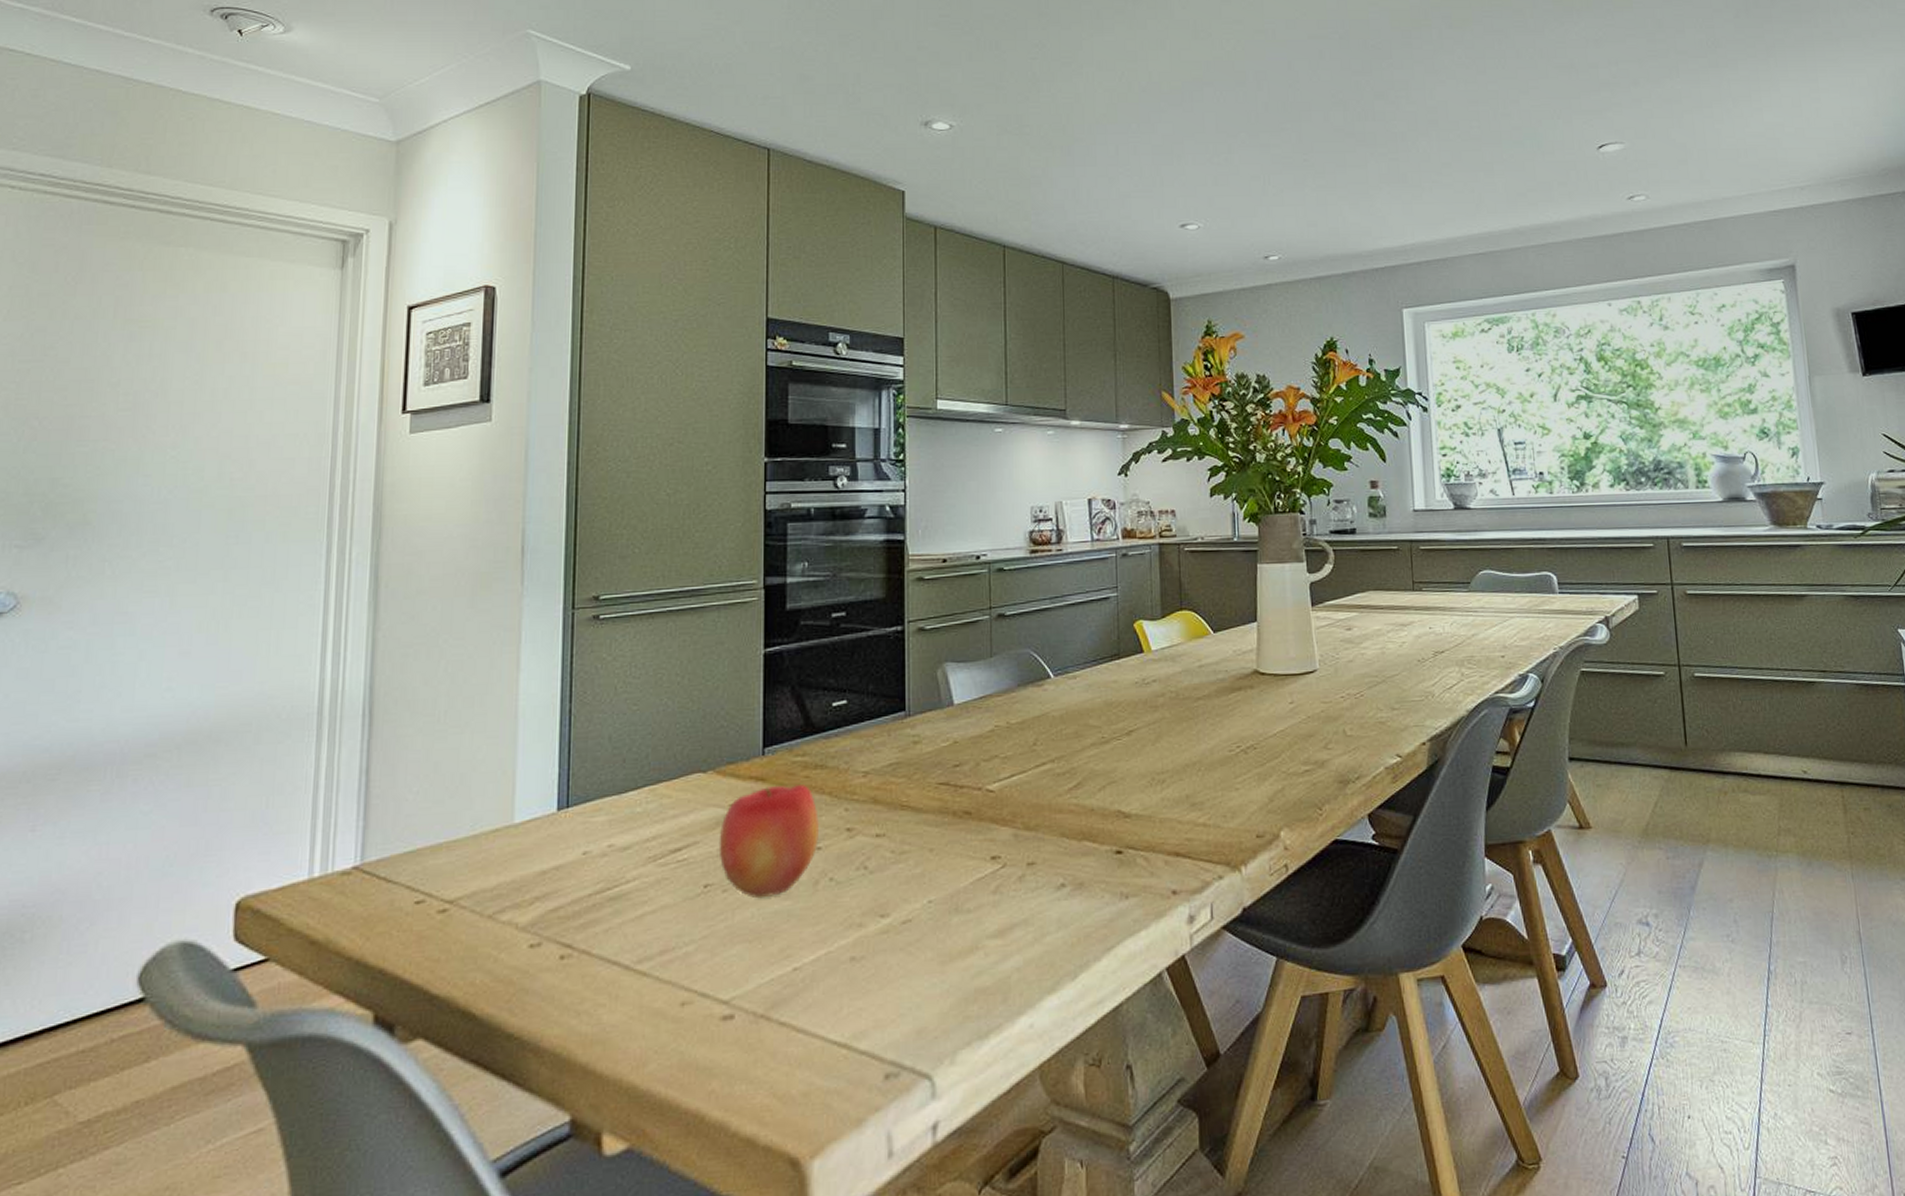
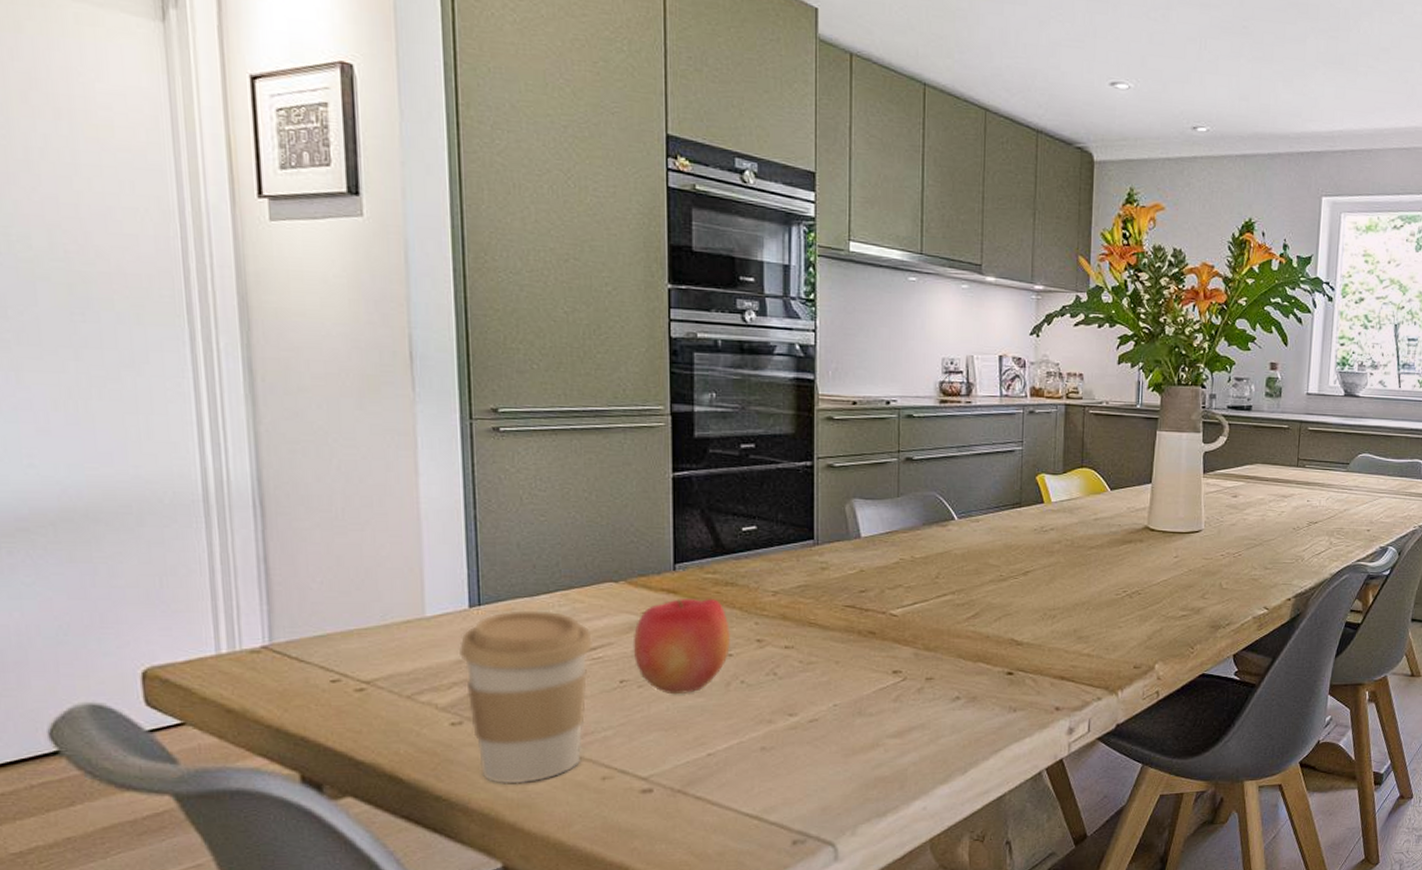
coffee cup: none [543,808,679,1016] -> present [458,610,594,784]

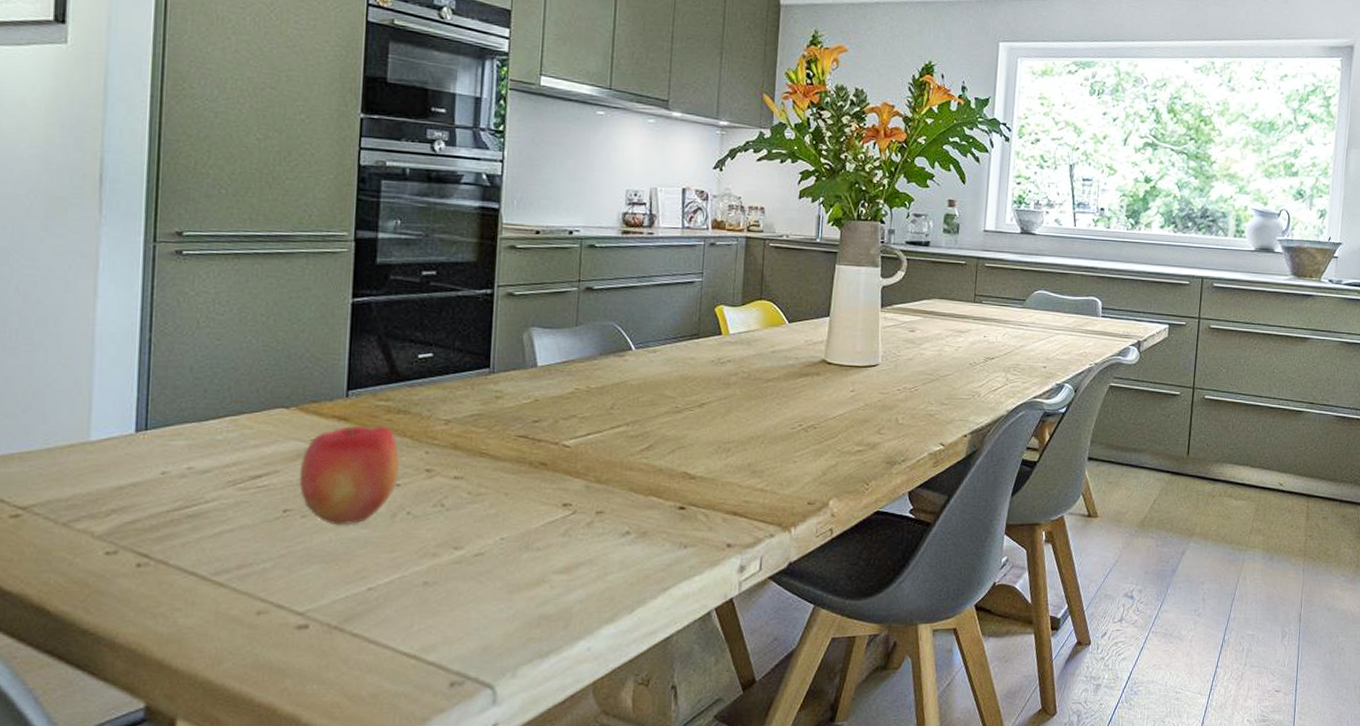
coffee cup: present [458,610,594,784] -> none [120,435,260,618]

